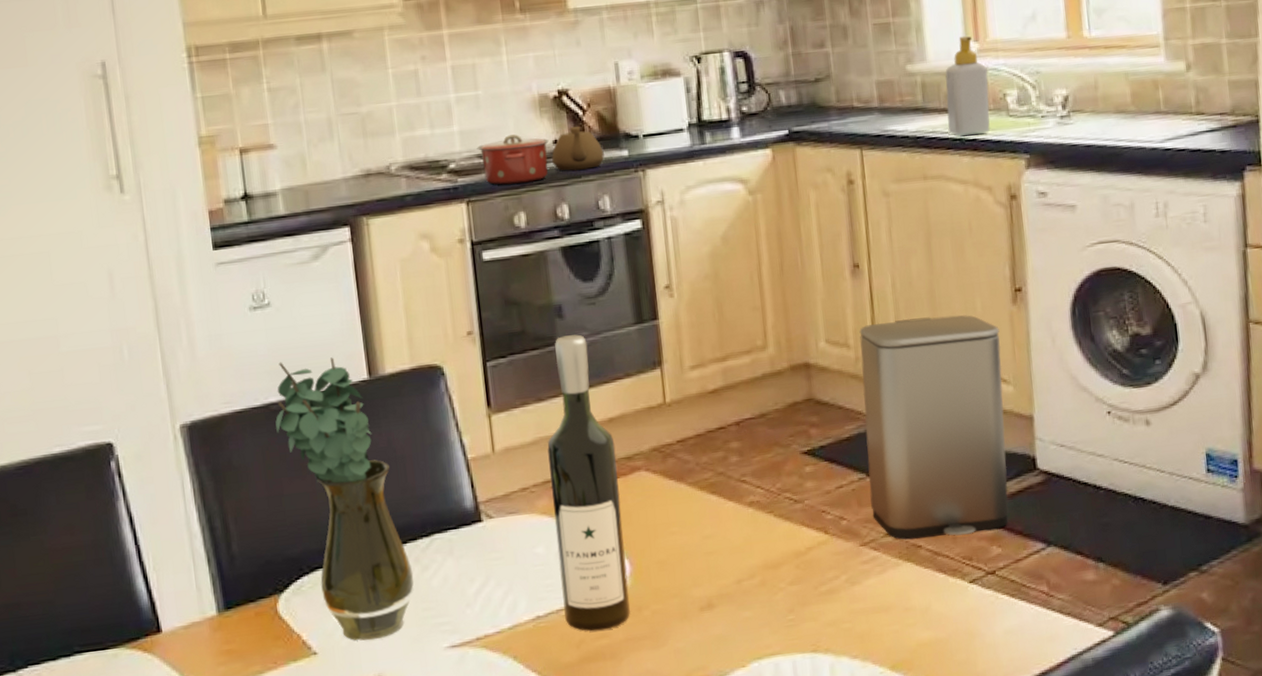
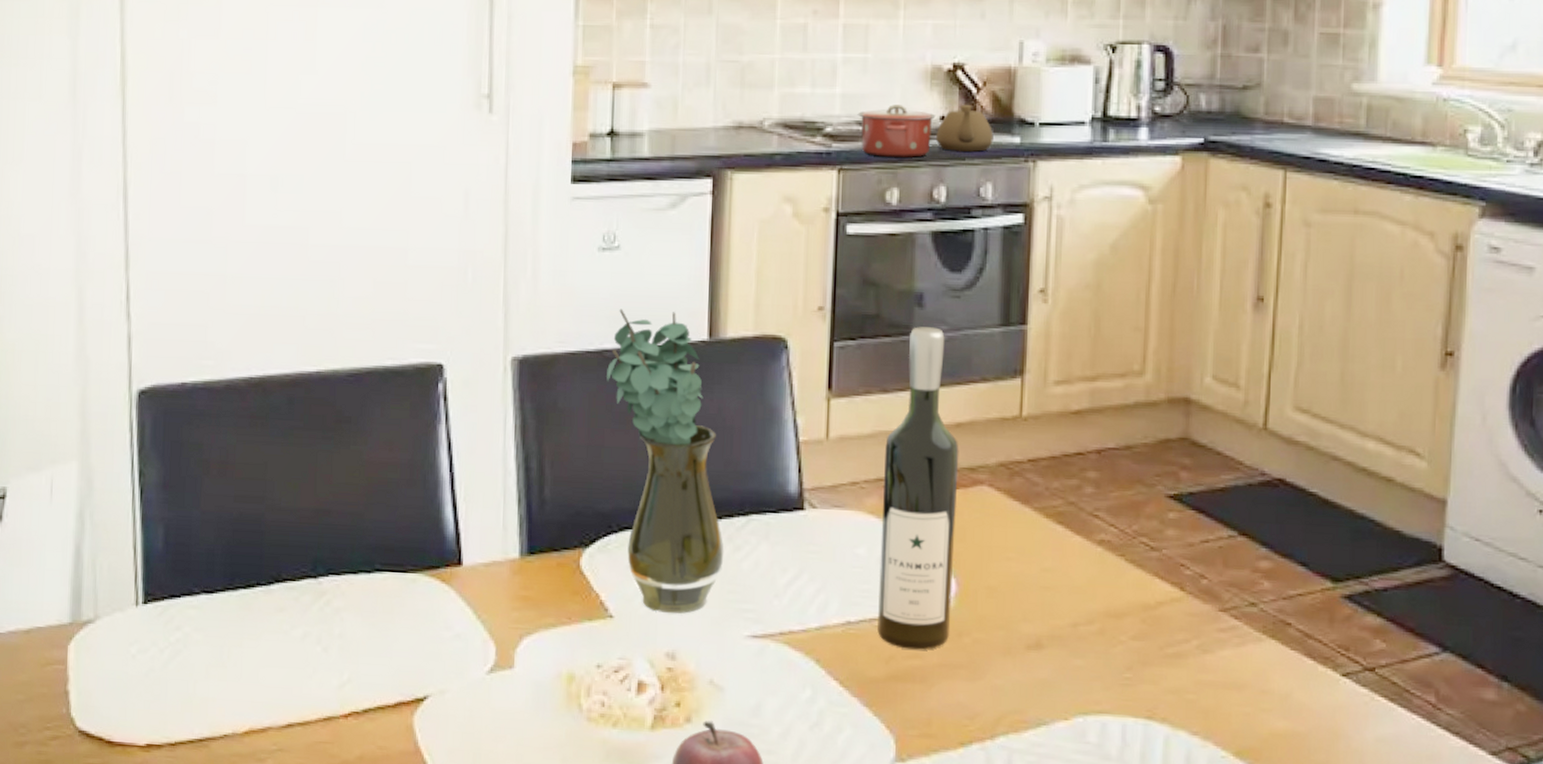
pedal bin: present [859,315,1009,539] -> none [1238,366,1420,621]
soap bottle: present [945,35,990,136] -> none [1391,58,1450,171]

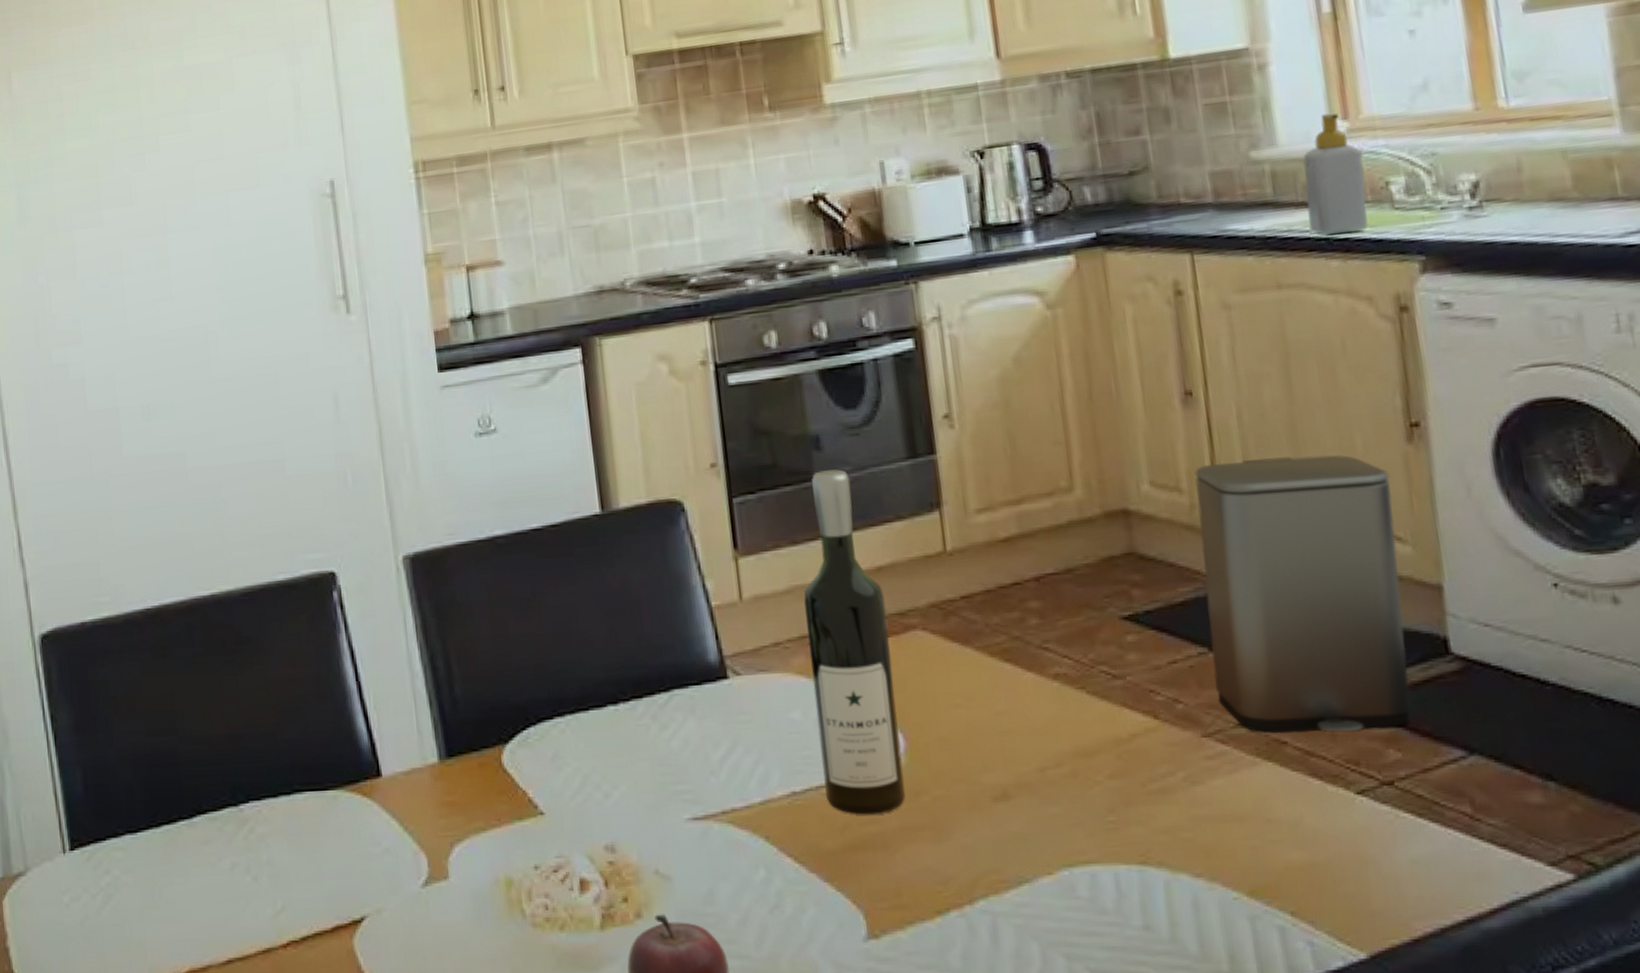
vase: present [607,308,724,614] -> none [501,488,651,804]
casserole: present [857,105,936,158] -> none [721,245,804,301]
teapot: present [936,104,994,153] -> none [806,234,869,285]
pedal bin: none [1238,366,1420,621] -> present [1194,455,1411,733]
soap bottle: none [1391,58,1450,171] -> present [1303,112,1368,235]

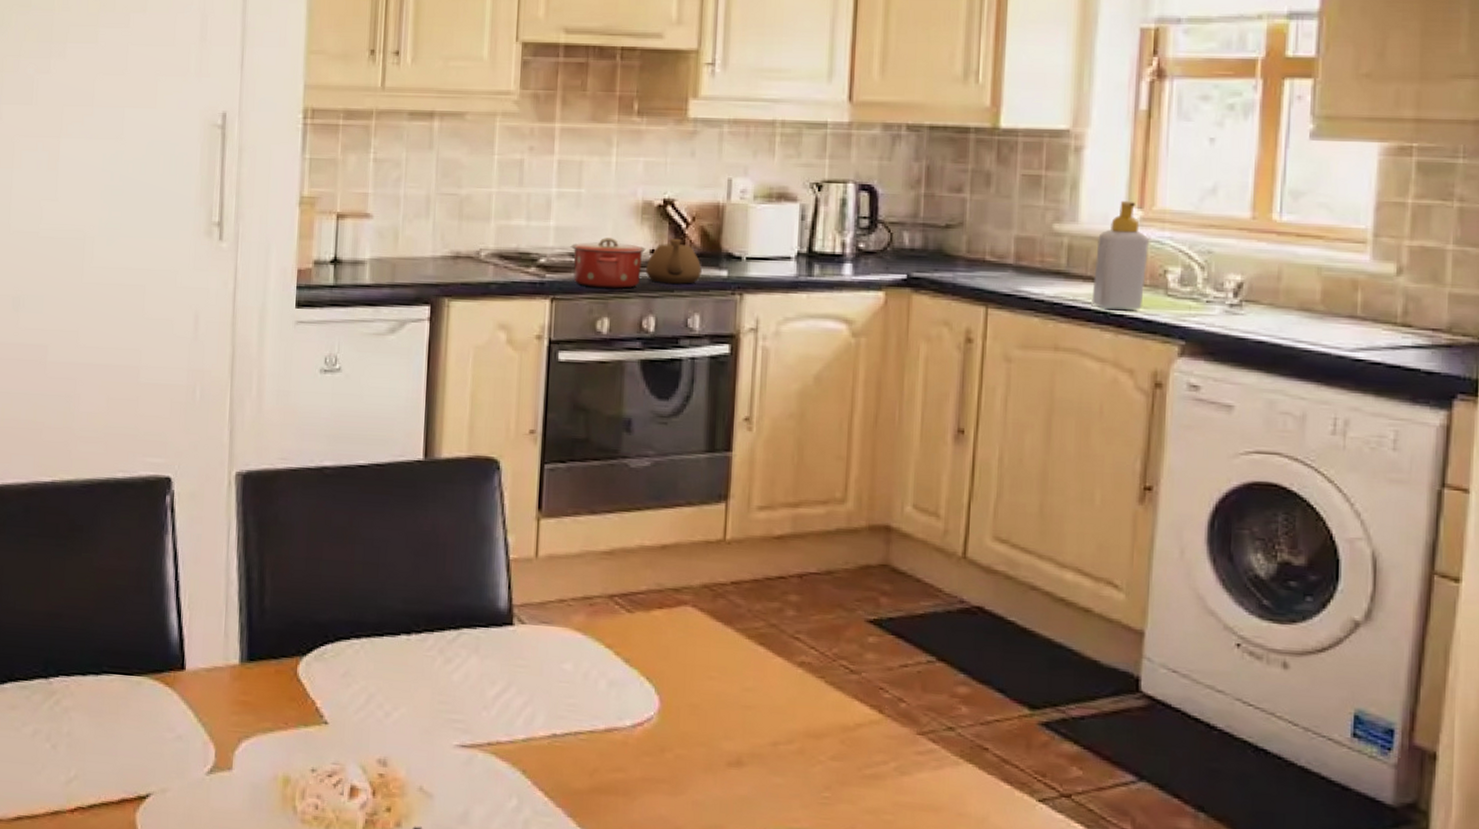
casserole: none [721,245,804,301] -> present [570,238,646,289]
bottle: present [803,469,906,815] -> none [582,451,664,764]
teapot: none [806,234,869,285] -> present [646,238,702,285]
pedal bin: present [1194,455,1411,733] -> none [936,497,1118,748]

